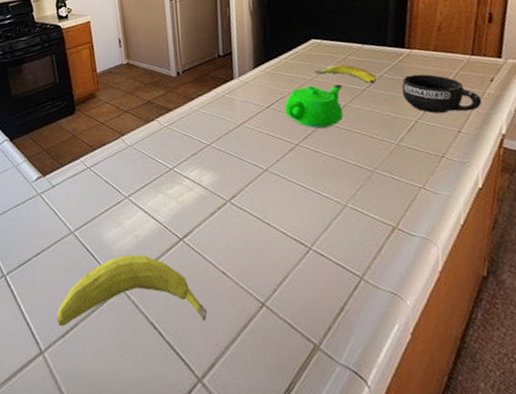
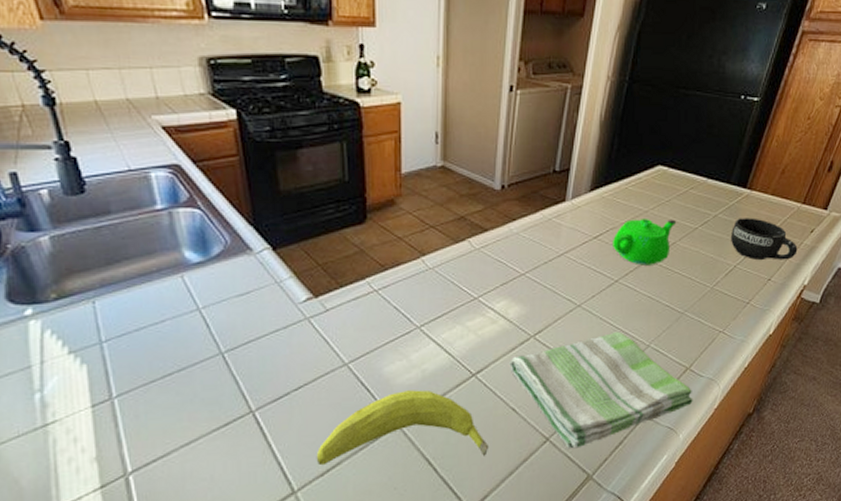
dish towel: none [211,192,412,315] -> present [509,331,693,449]
banana: present [314,64,378,84] -> none [652,198,712,223]

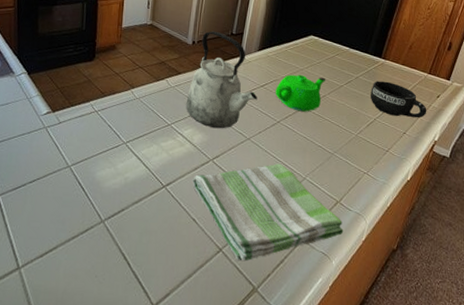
fruit: present [316,390,489,466] -> none [38,193,173,258]
kettle: none [496,169,590,297] -> present [186,31,257,129]

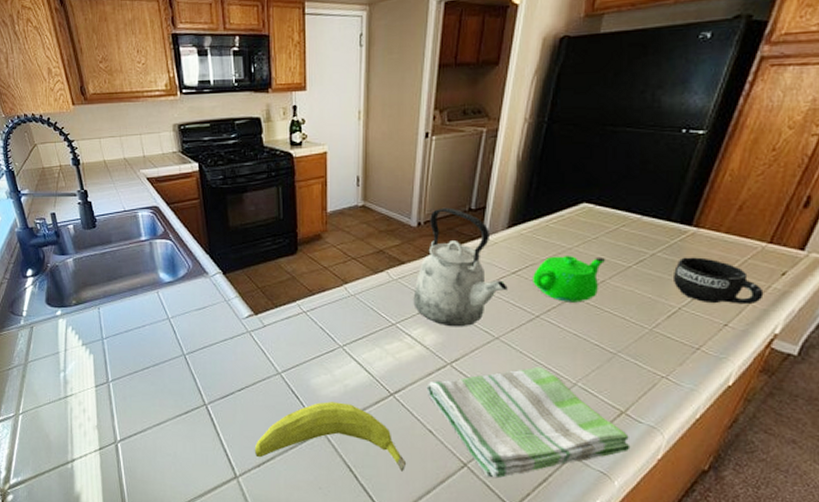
fruit: none [38,193,173,258] -> present [254,401,407,472]

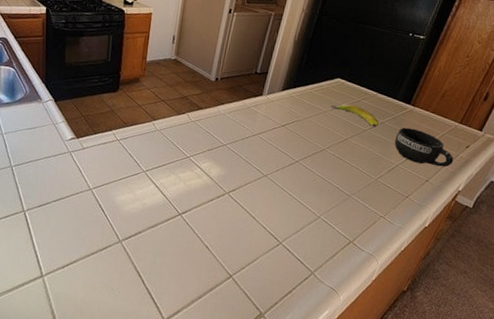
fruit: present [254,401,407,472] -> none [60,216,186,279]
kettle: present [413,207,508,327] -> none [205,68,278,165]
dish towel: present [426,366,631,479] -> none [207,201,354,289]
teapot: present [533,256,606,303] -> none [296,116,350,154]
banana: none [577,235,648,261] -> present [331,103,379,127]

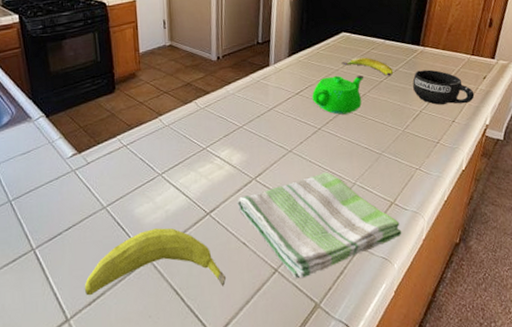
fruit: none [60,216,186,279] -> present [84,228,227,296]
dish towel: none [207,201,354,289] -> present [237,172,402,279]
teapot: none [296,116,350,154] -> present [312,76,364,115]

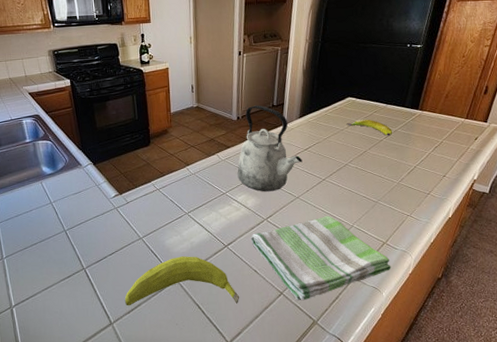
kettle: none [219,42,294,146] -> present [237,105,303,192]
teapot: present [312,76,364,115] -> none [319,135,366,168]
mug: present [412,69,475,106] -> none [409,131,466,162]

